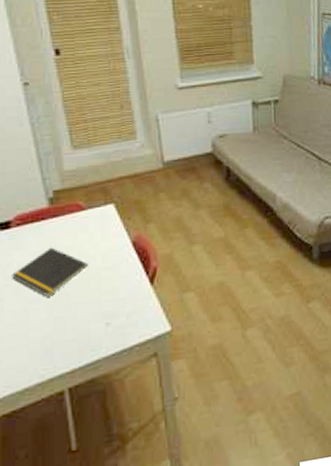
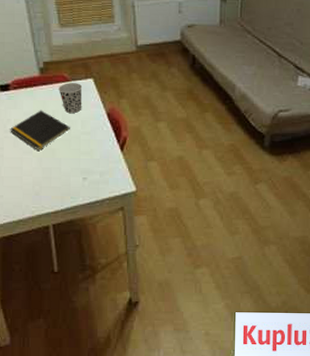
cup: none [72,210,102,248] -> present [58,83,83,114]

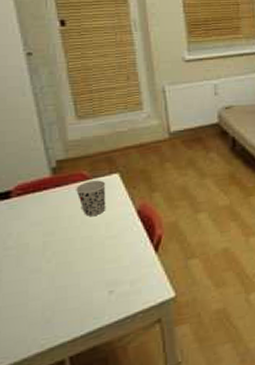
notepad: present [9,110,70,150] -> none [10,216,91,267]

